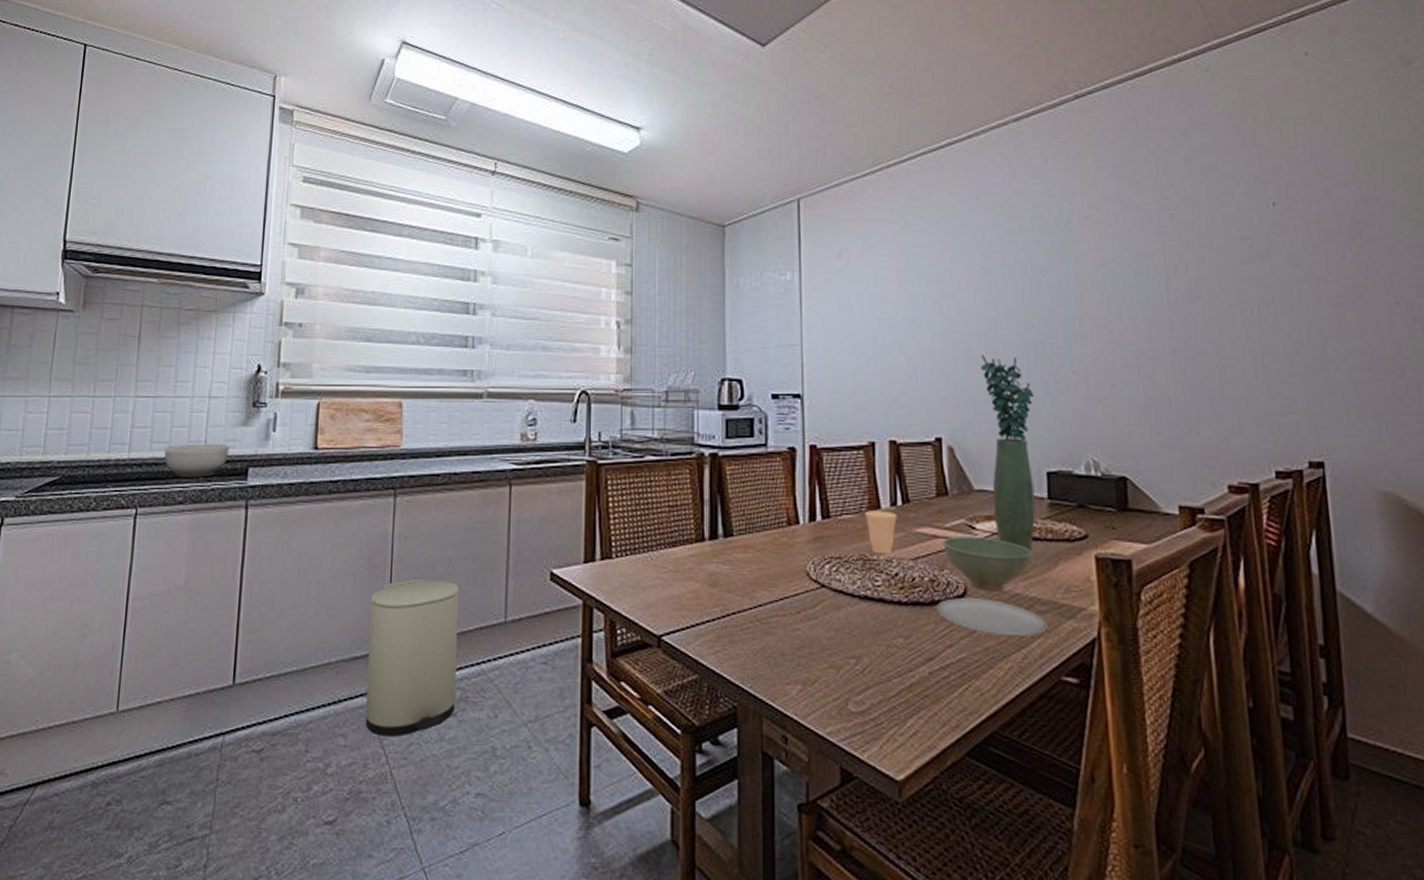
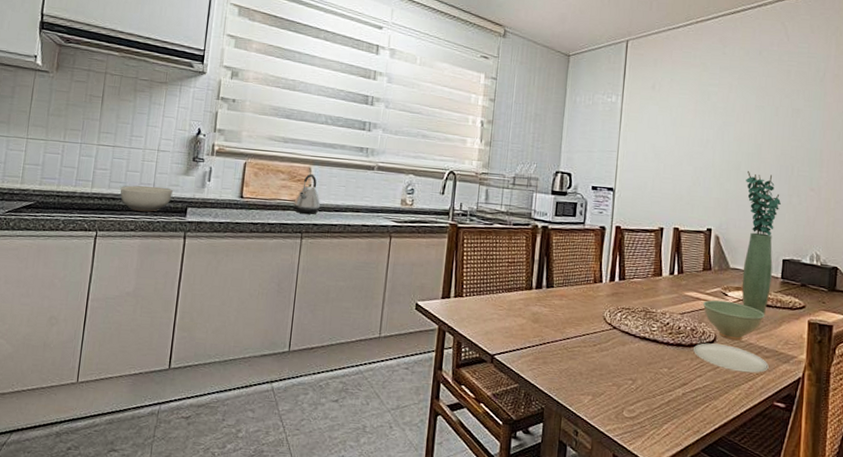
pedal bin: present [365,577,460,737] -> none [269,300,347,414]
kettle: none [382,410,417,463] -> present [293,173,321,214]
cup: present [865,510,897,555] -> none [650,276,673,309]

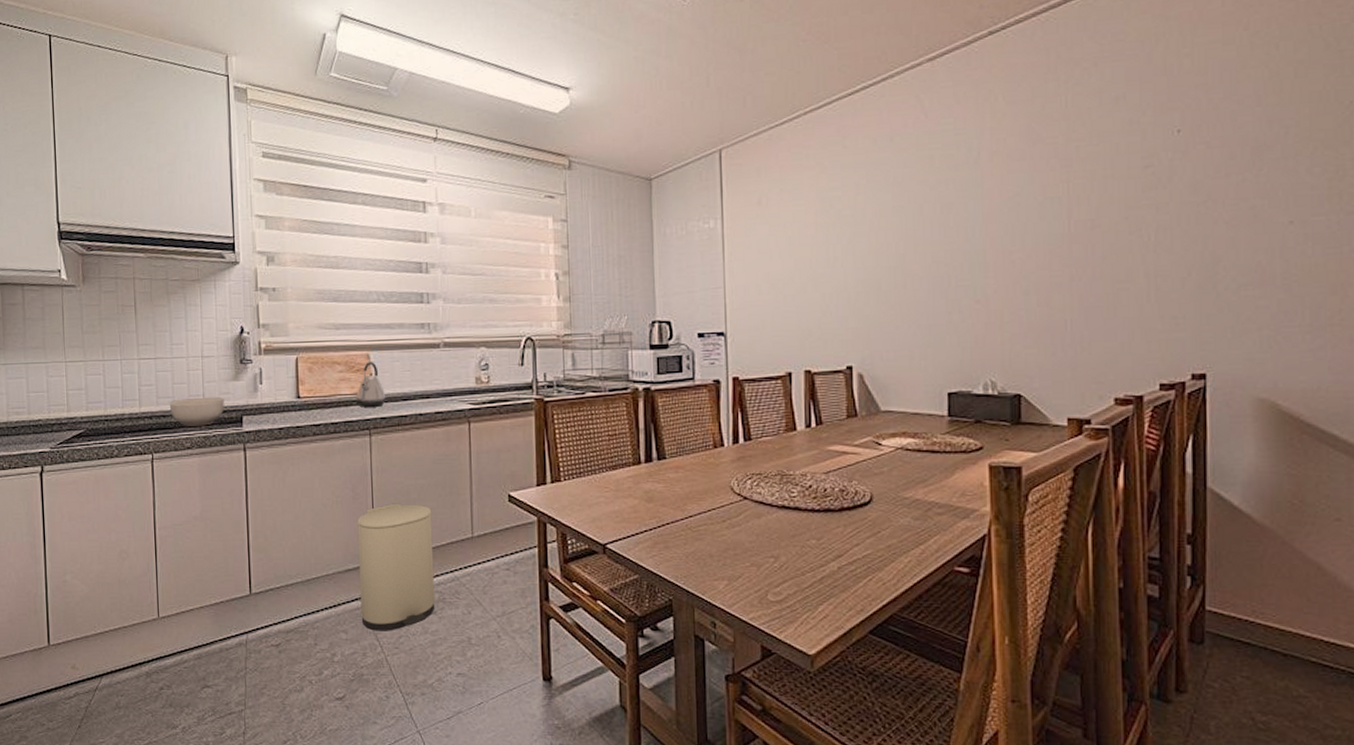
pedal bin: none [269,300,347,414] -> present [357,503,435,631]
plate: present [693,343,769,374] -> none [846,504,943,537]
bowl: present [703,300,765,341] -> none [852,451,932,498]
vase: present [741,170,781,315] -> none [890,288,938,464]

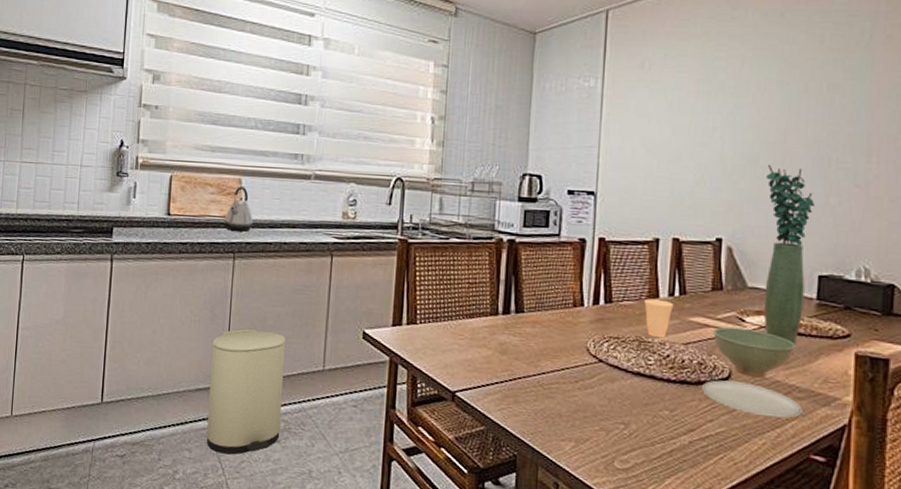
bowl: present [169,397,224,426] -> none [44,204,97,233]
cup: none [782,432,812,470] -> present [644,298,674,338]
plate: none [846,504,943,537] -> present [702,380,802,419]
bowl: none [852,451,932,498] -> present [713,327,796,378]
vase: none [890,288,938,464] -> present [763,164,814,346]

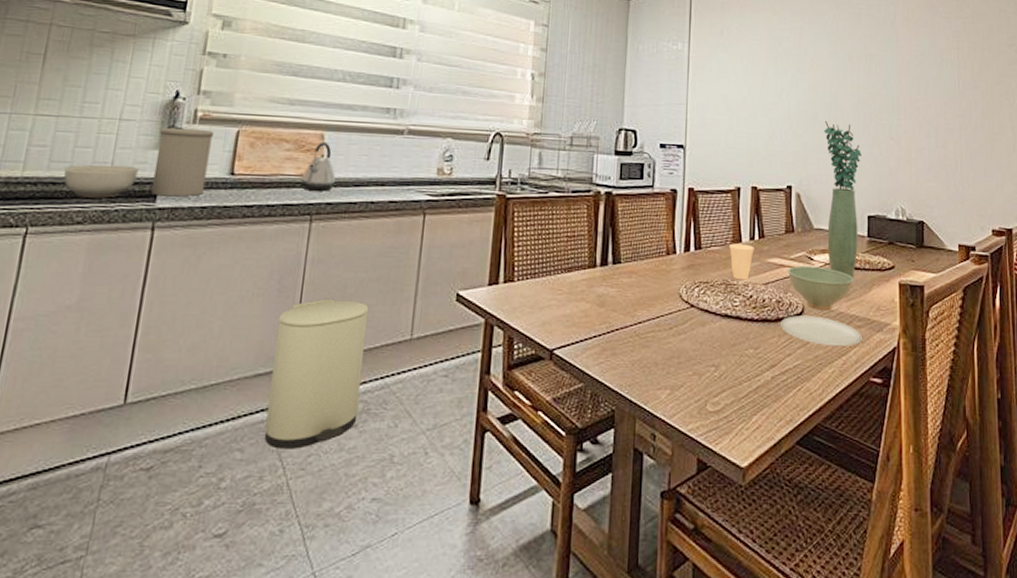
bowl: none [44,204,97,233] -> present [63,164,138,198]
canister: none [108,172,152,234] -> present [150,127,214,197]

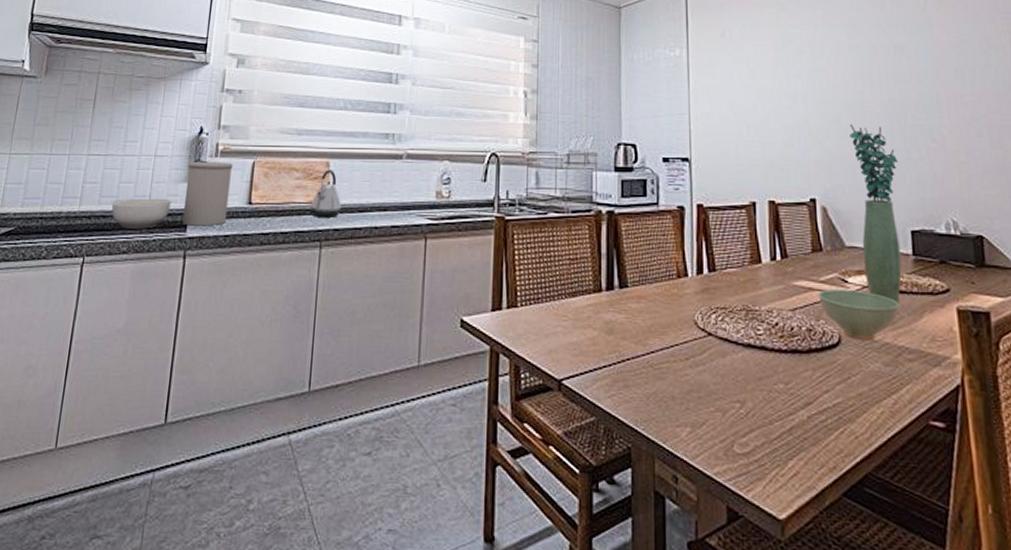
pedal bin: present [264,298,369,449] -> none [286,323,377,475]
cup: present [729,243,754,280] -> none [747,264,777,306]
plate: present [781,316,862,348] -> none [814,346,915,385]

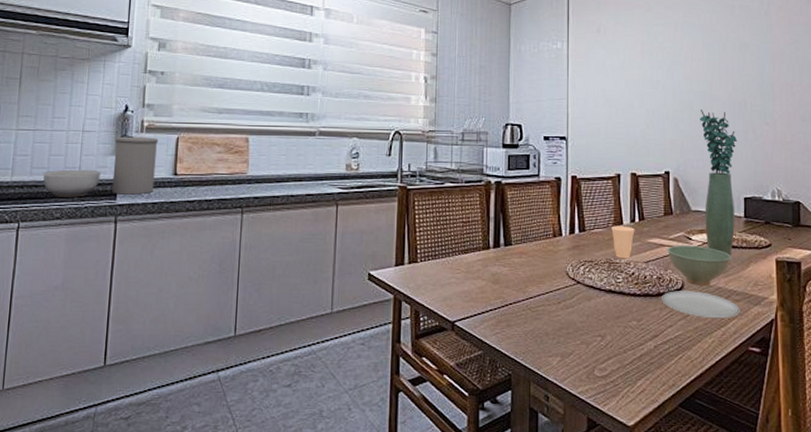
kettle: present [310,169,342,217] -> none [232,144,261,187]
cup: none [747,264,777,306] -> present [611,225,635,259]
plate: none [814,346,915,385] -> present [662,291,740,320]

